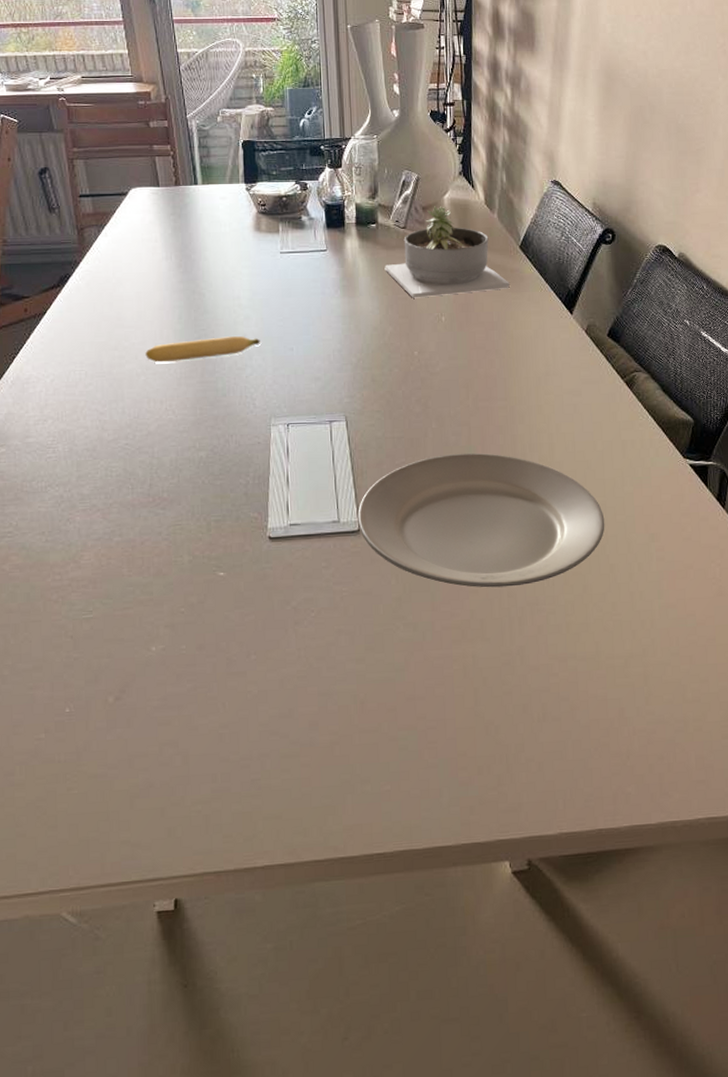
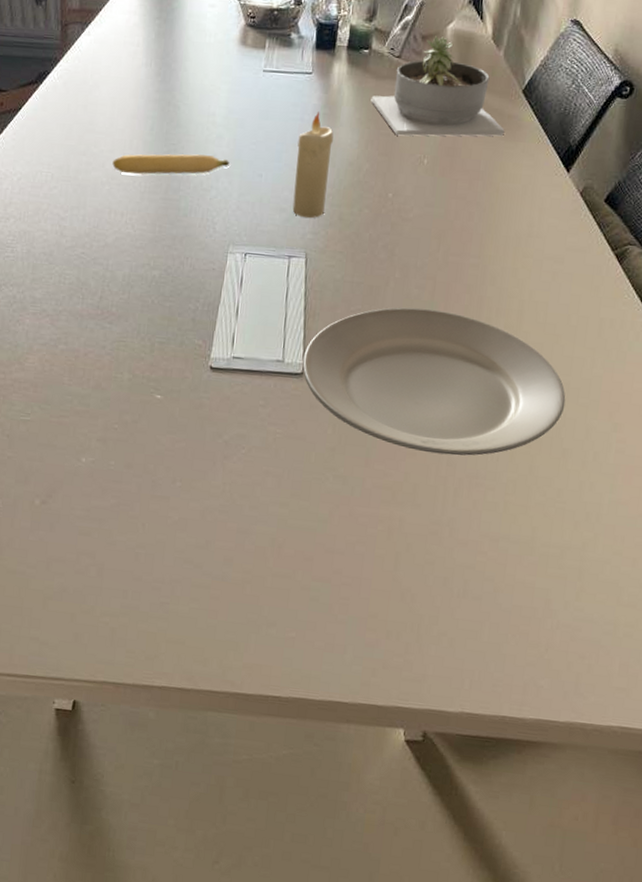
candle: none [322,285,357,384] -> present [292,112,334,219]

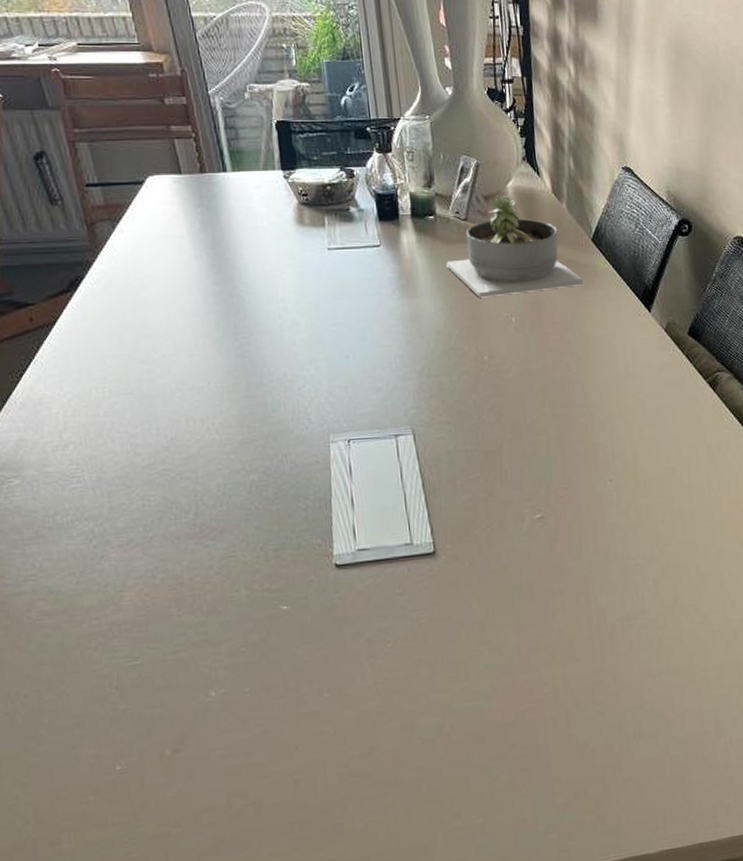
banana: present [112,154,230,175] -> none [179,344,312,376]
candle: present [292,112,334,219] -> none [379,284,423,394]
plate: present [302,307,566,456] -> none [432,463,694,606]

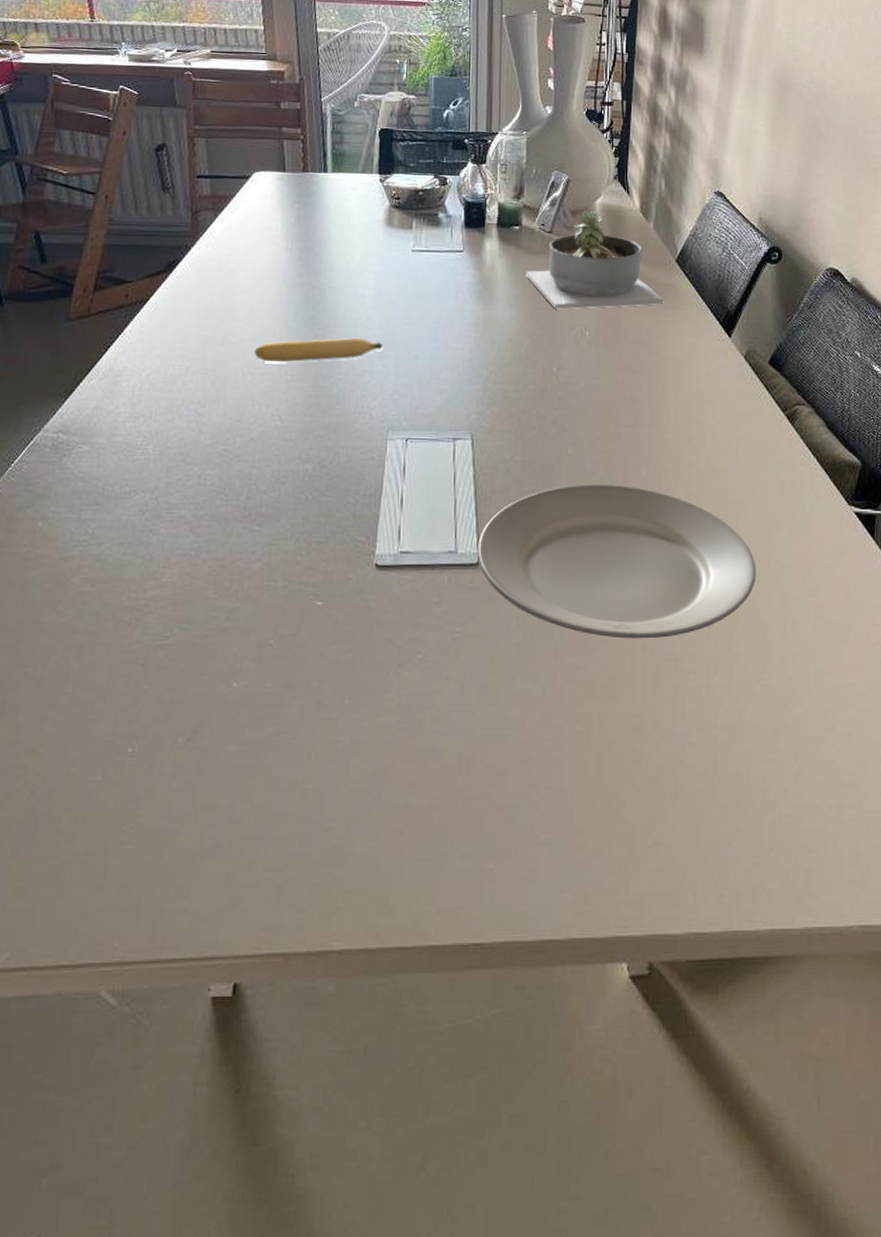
banana: none [179,344,312,376] -> present [254,338,383,363]
plate: none [432,463,694,606] -> present [477,483,757,639]

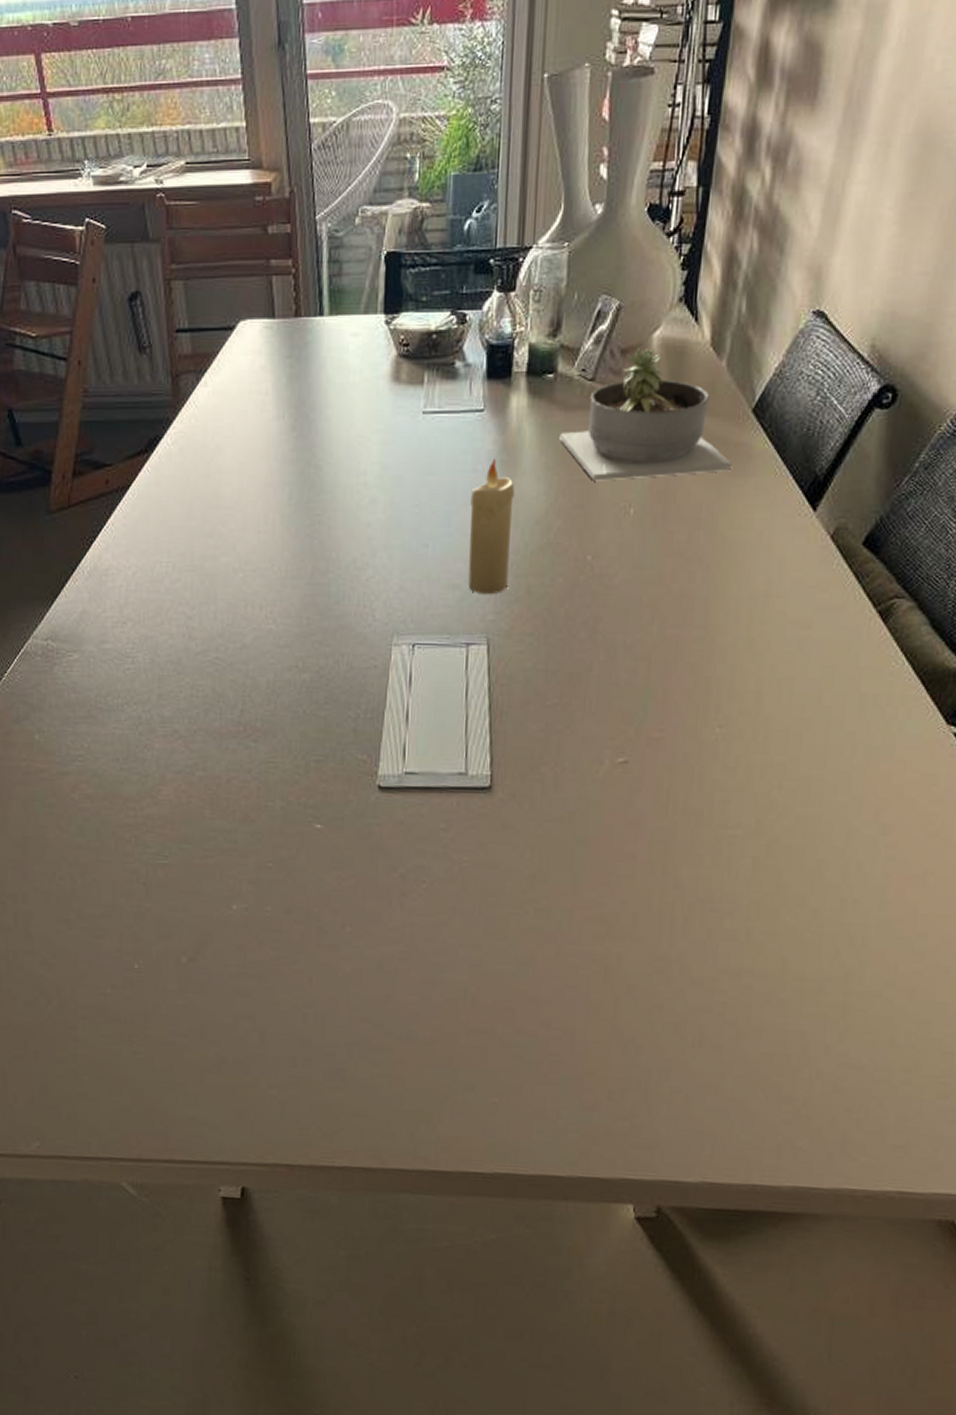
banana: present [254,338,383,363] -> none [245,525,388,557]
candle: none [453,289,490,398] -> present [468,459,515,595]
plate: present [477,483,757,639] -> none [490,696,820,876]

